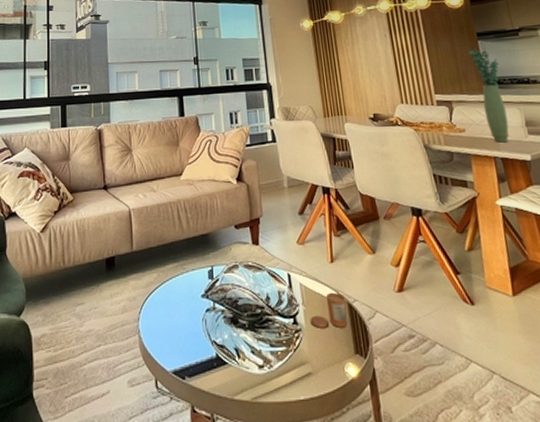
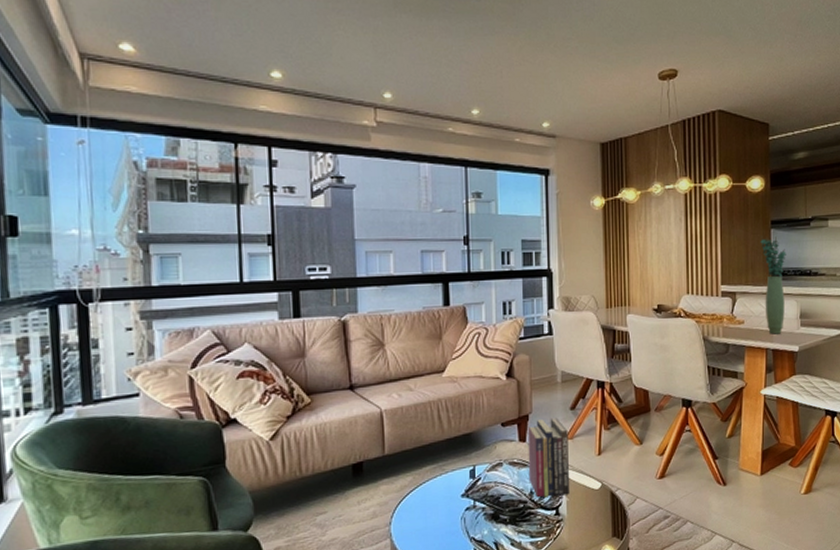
books: none [259,223,307,304] -> present [527,418,570,497]
candle: present [310,292,348,328] -> none [572,482,609,517]

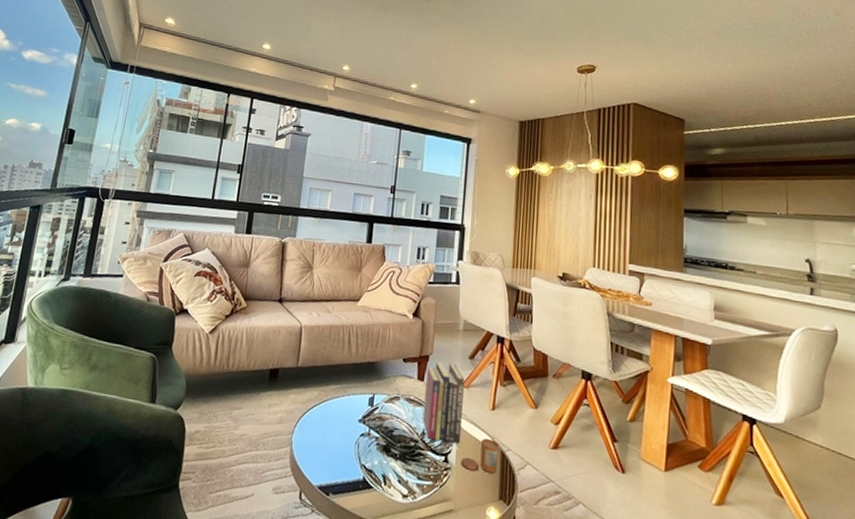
candle: none [572,482,609,517] -> present [461,438,499,473]
vase: present [760,236,786,334] -> none [672,222,700,323]

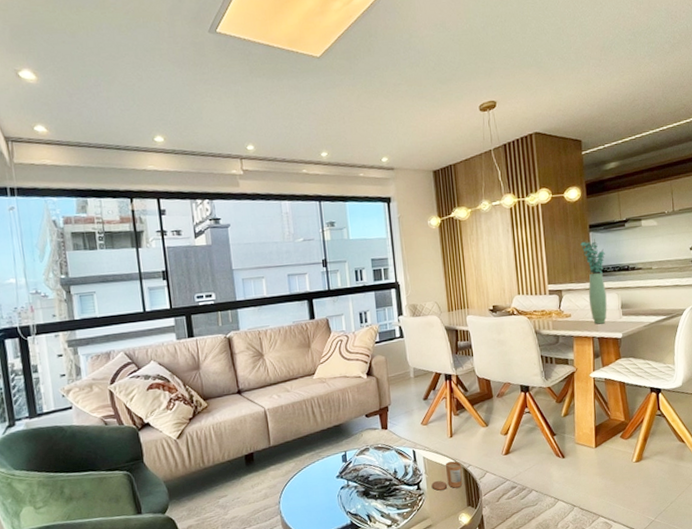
books: present [422,362,465,444] -> none [388,408,429,475]
vase: none [672,222,700,323] -> present [580,239,607,325]

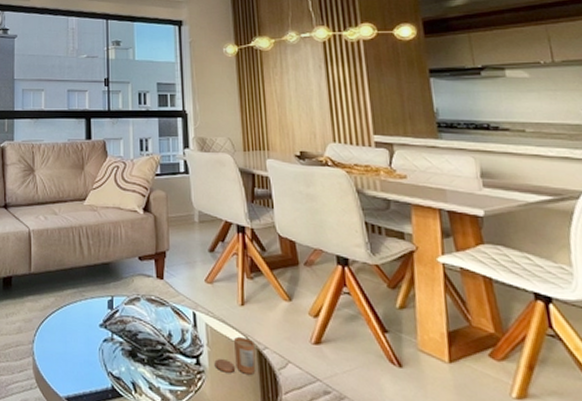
vase: present [580,239,607,325] -> none [417,85,460,194]

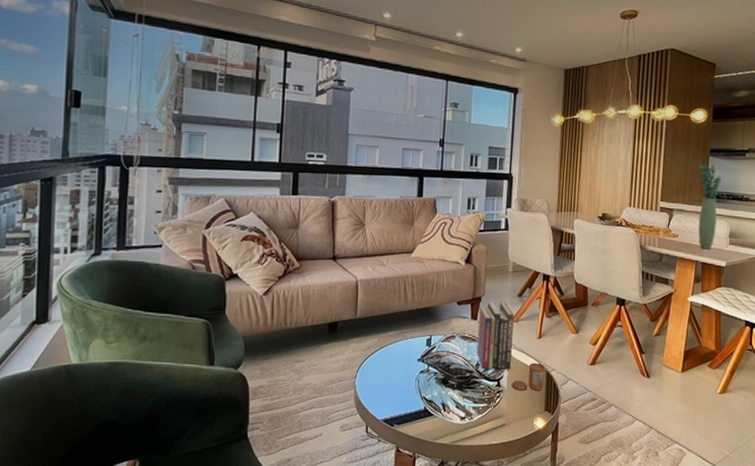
books: none [165,258,212,345] -> present [476,302,514,370]
vase: none [417,85,460,194] -> present [698,161,722,250]

